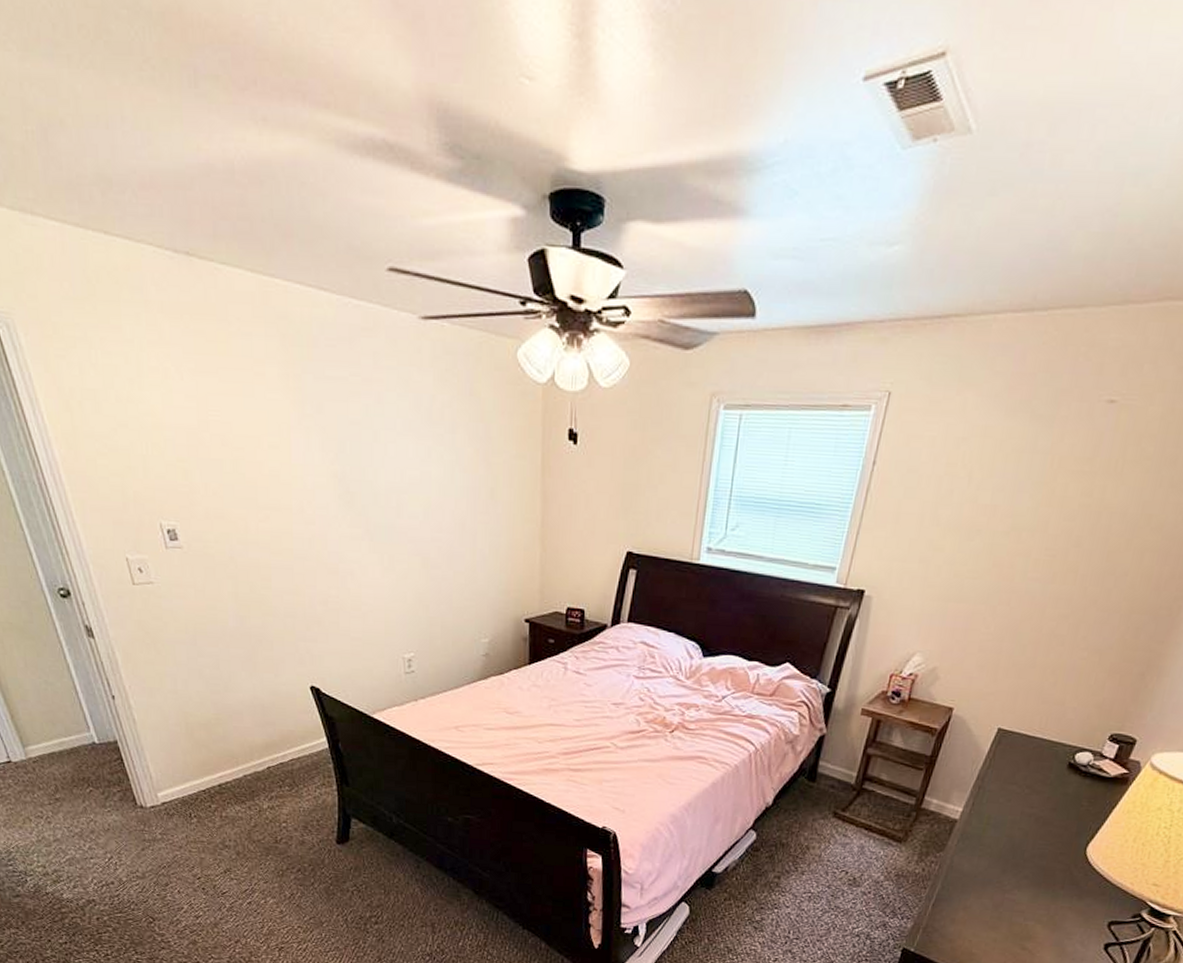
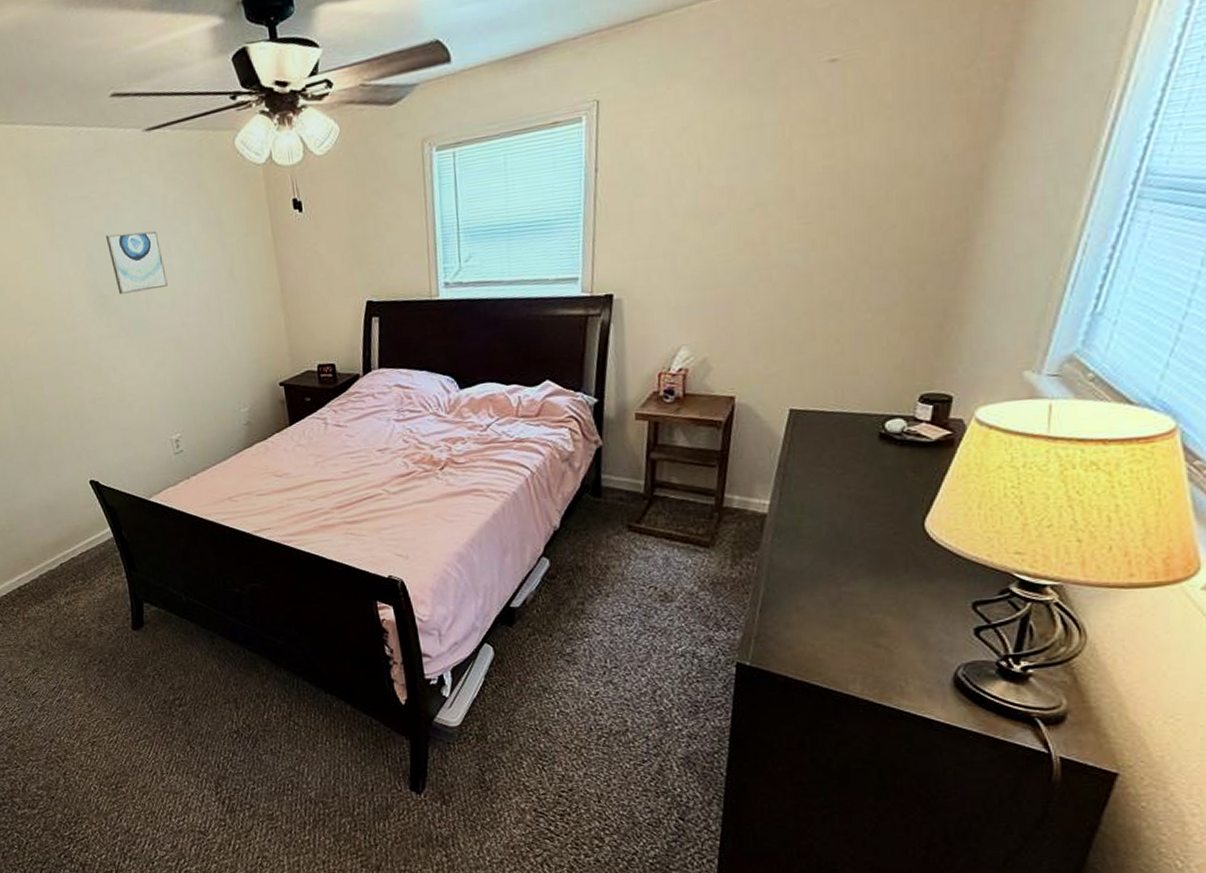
wall art: none [361,426,423,497] -> present [105,231,168,295]

